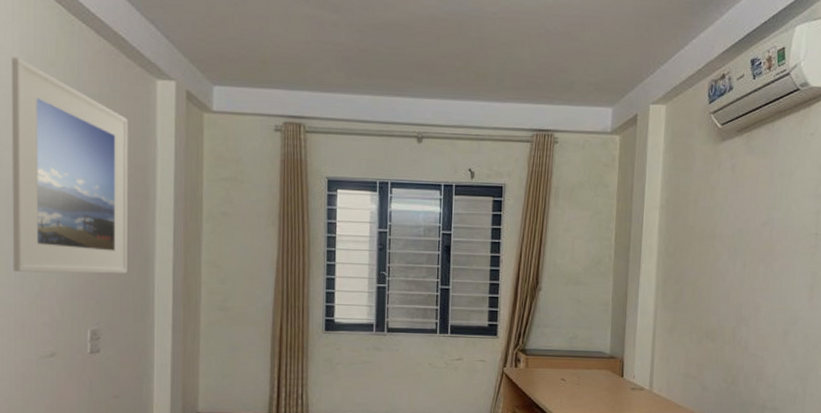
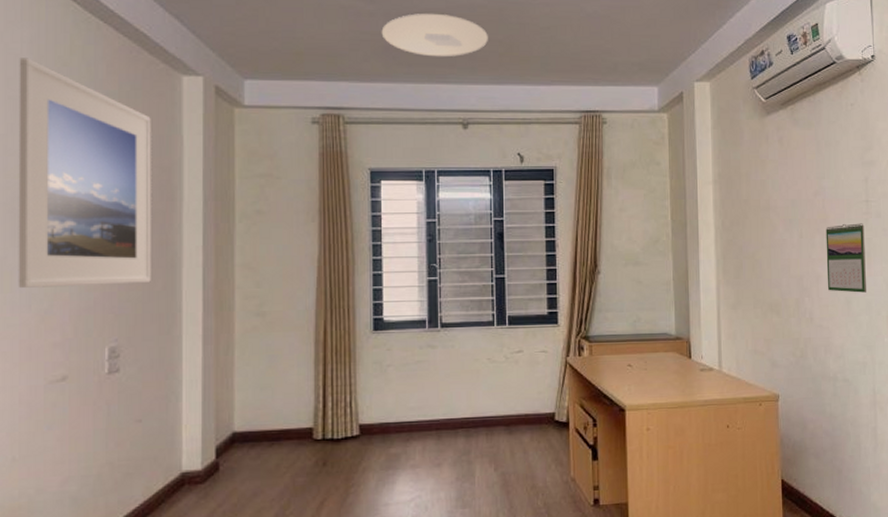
ceiling light: none [343,24,447,70] -> present [381,13,488,57]
calendar: none [766,255,811,325] -> present [825,223,866,293]

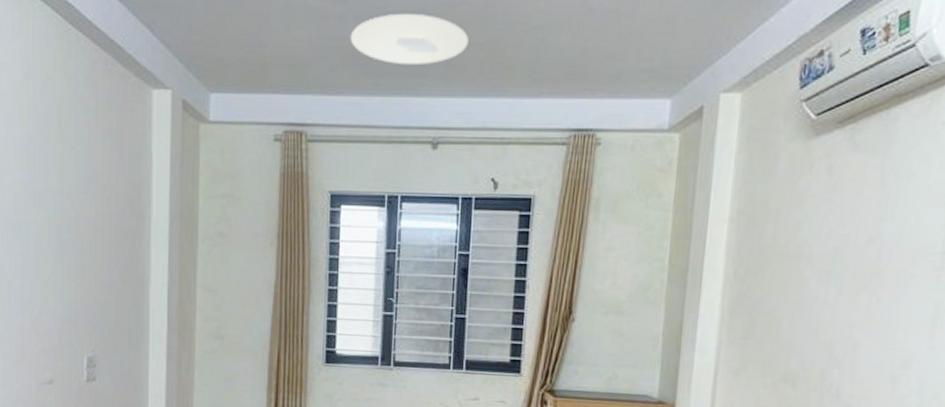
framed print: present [18,58,151,288] -> none [11,72,124,299]
calendar: present [825,223,866,293] -> none [867,280,934,370]

